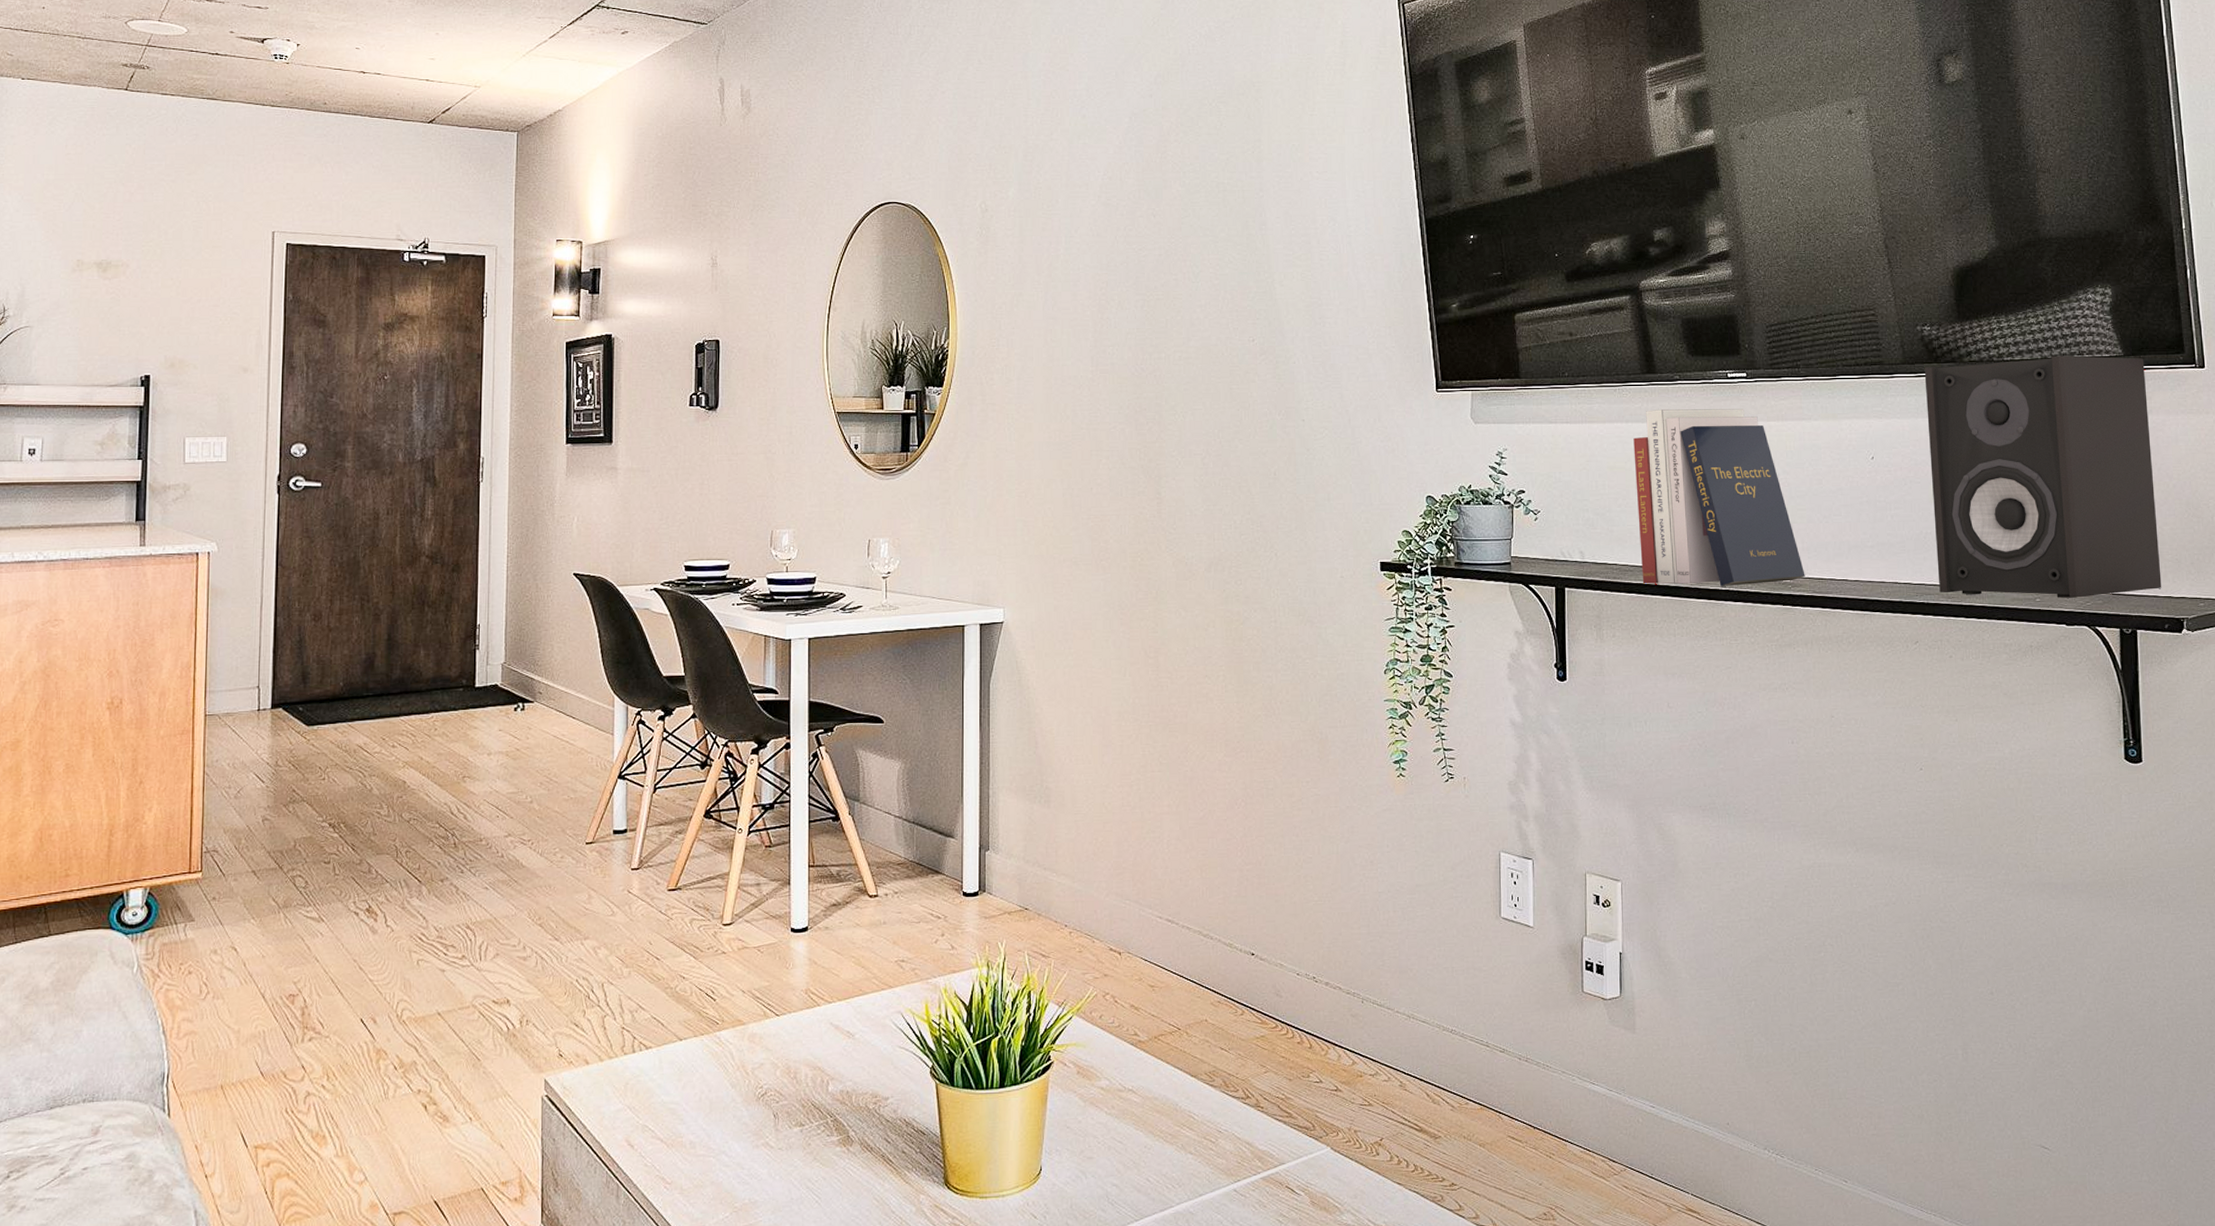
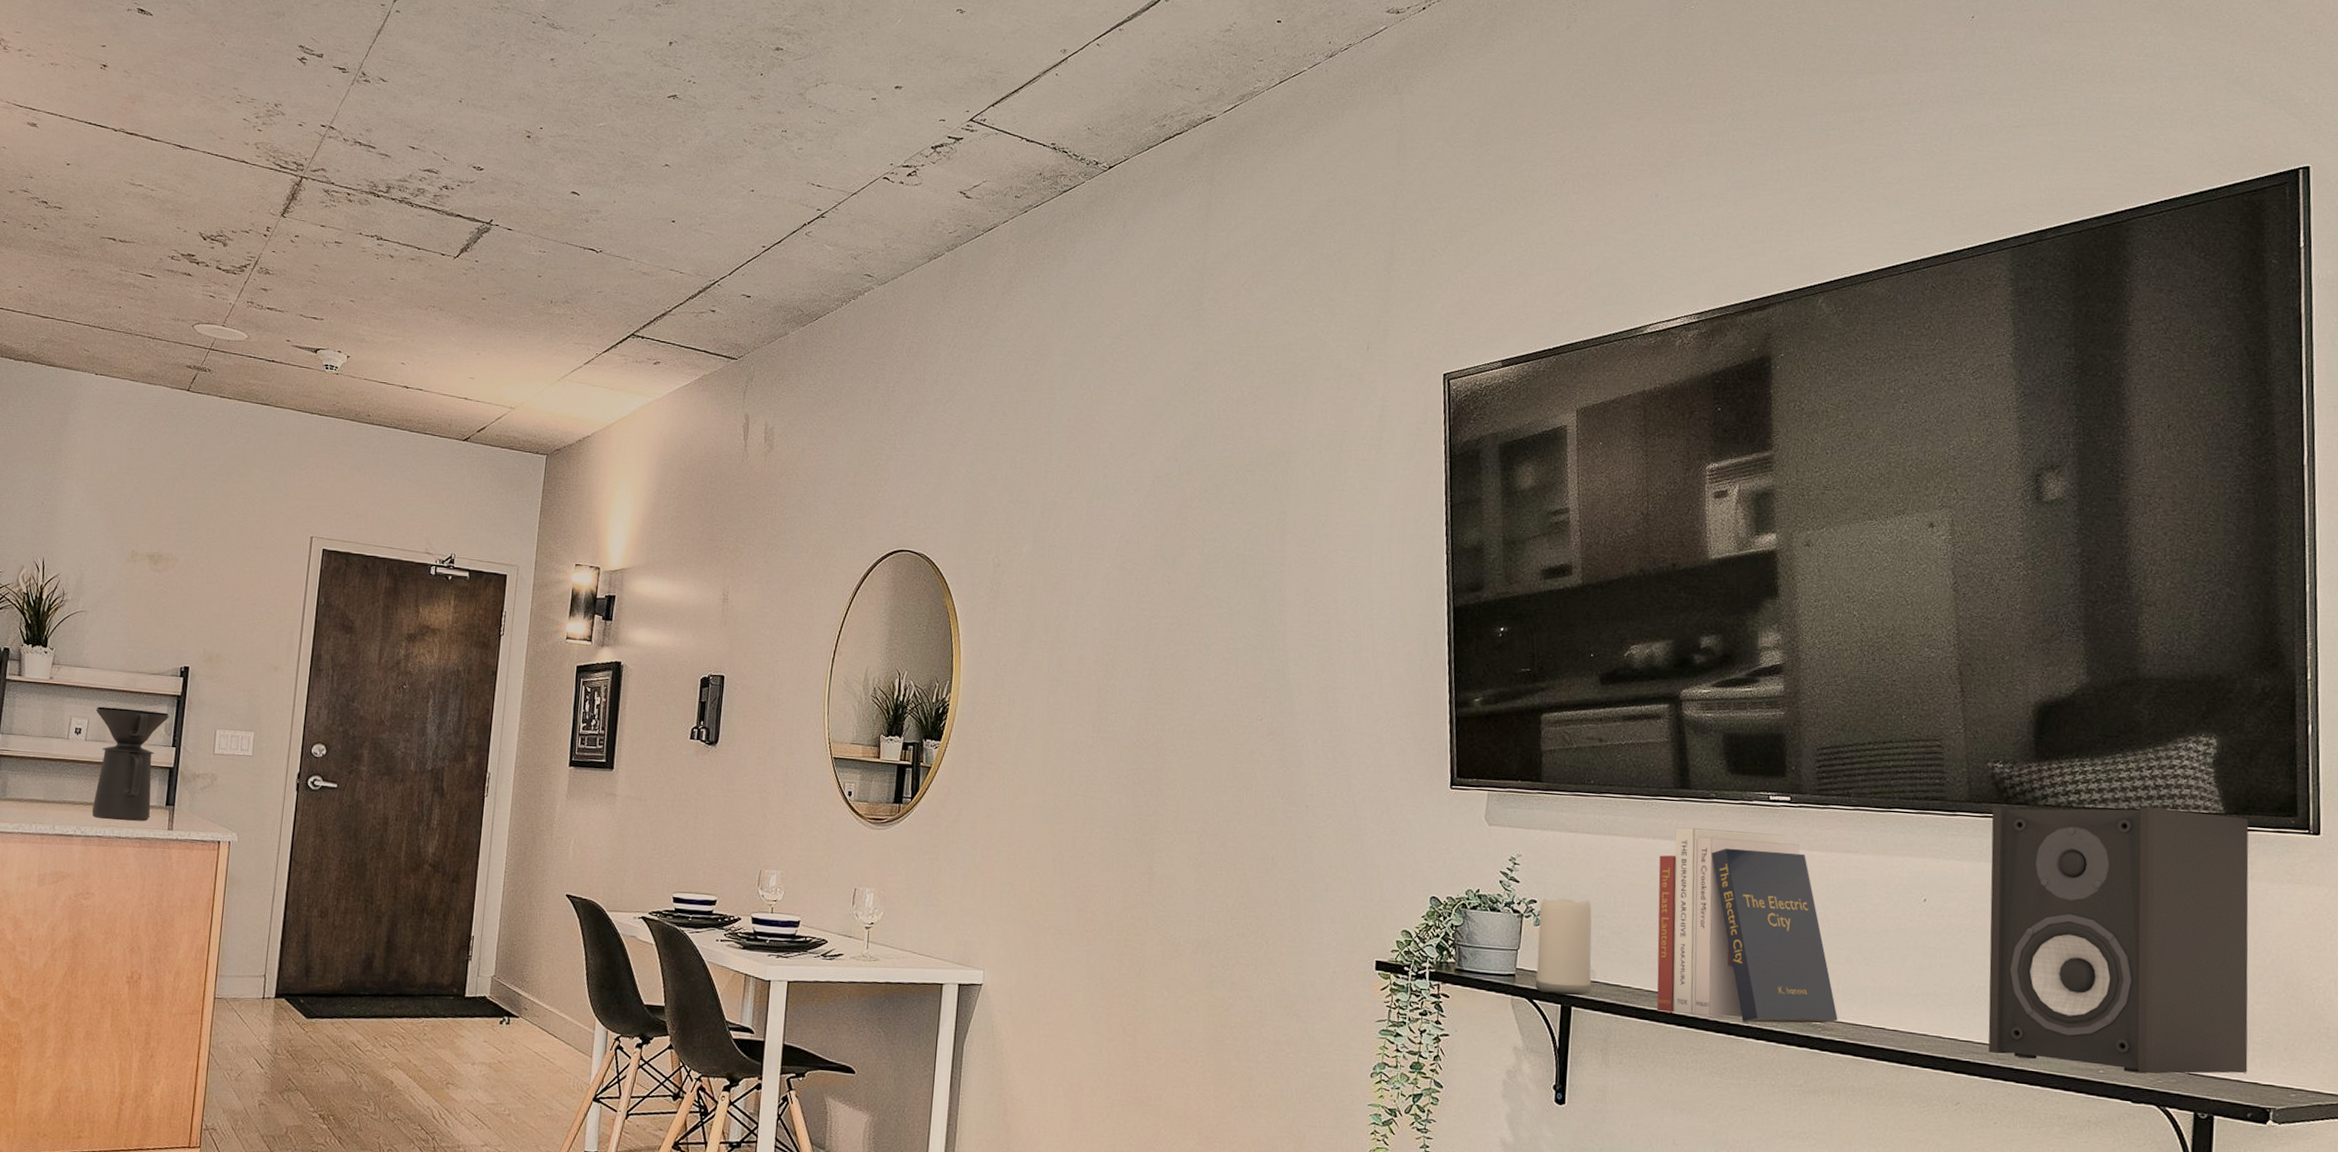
coffee maker: none [50,424,132,542] -> present [92,706,169,822]
candle: none [1528,485,1582,578] -> present [1535,898,1592,996]

